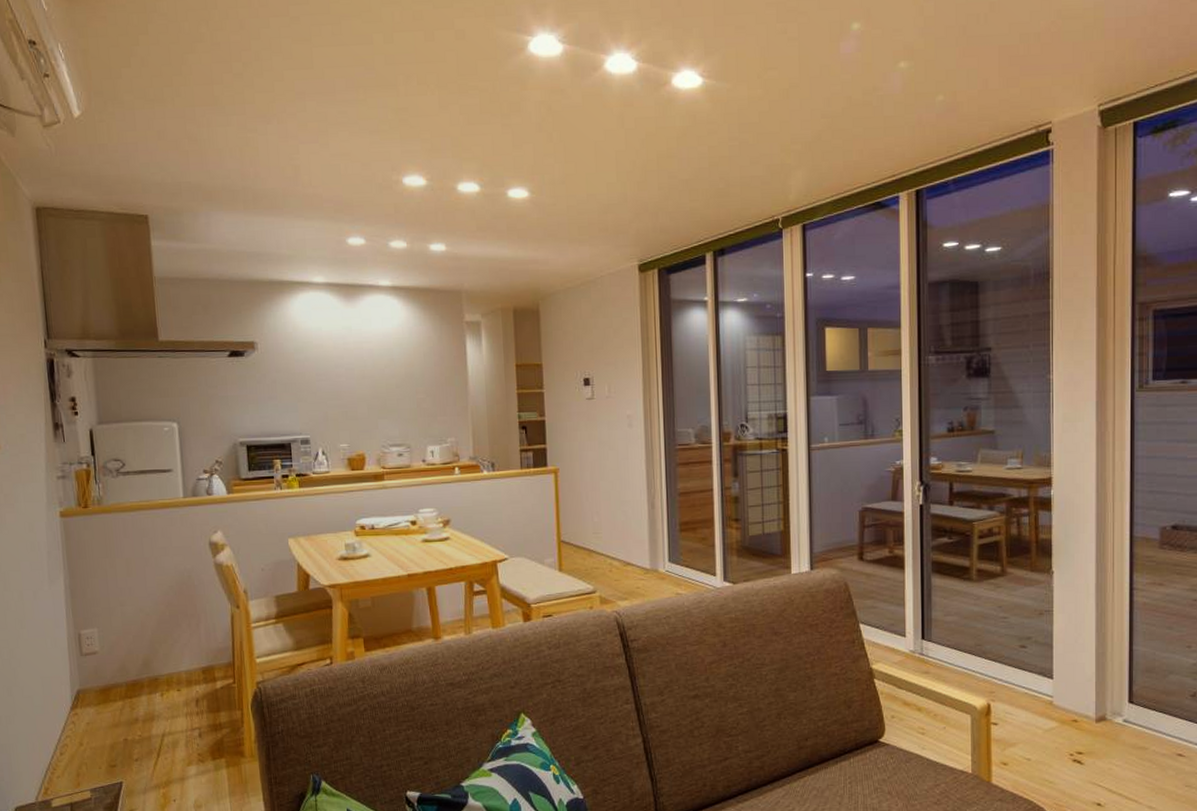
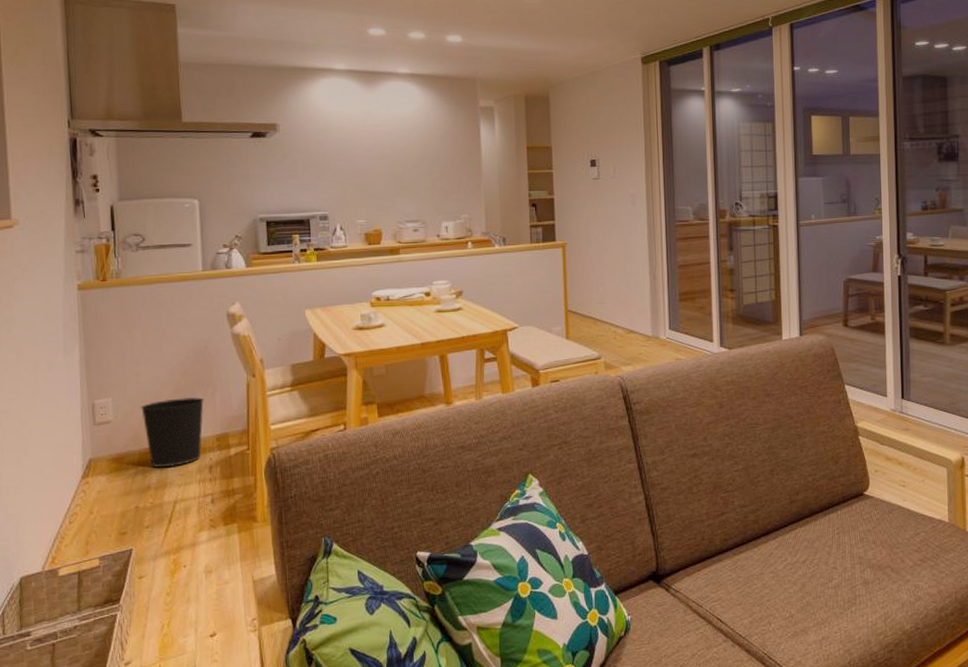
wastebasket: none [125,628,189,699] -> present [140,396,205,467]

